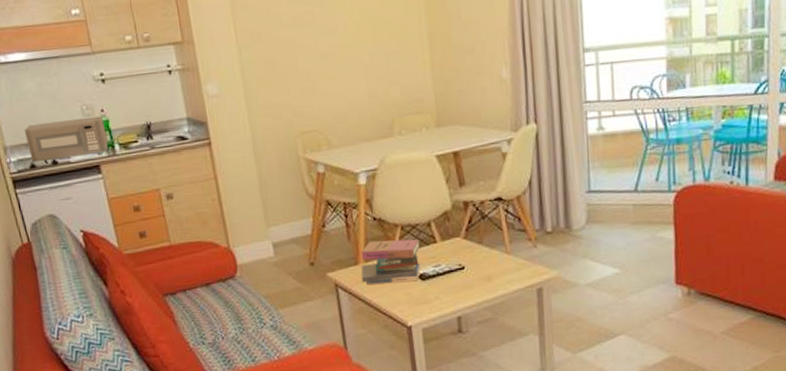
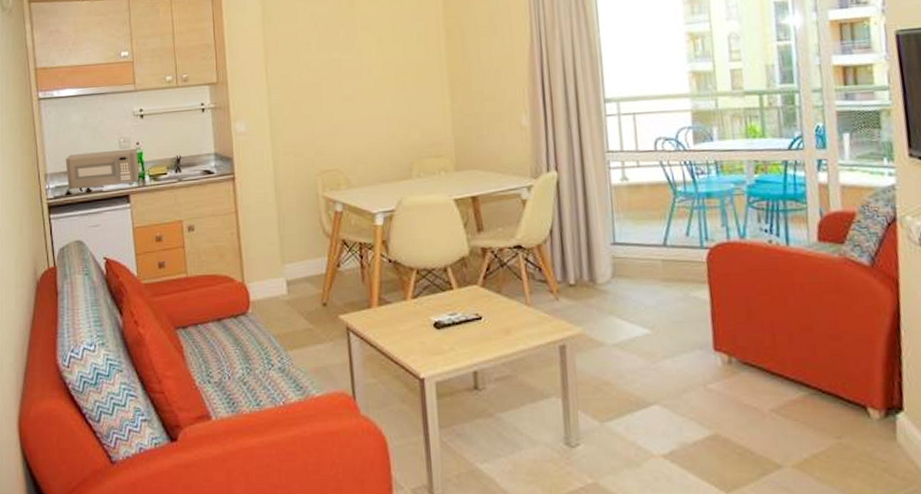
books: present [361,239,421,284] -> none [374,283,436,331]

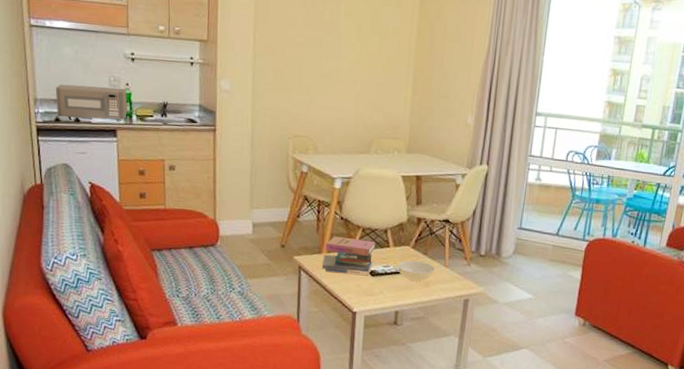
books: none [374,283,436,331] -> present [322,236,376,276]
bowl: none [466,302,514,330] -> present [397,260,435,282]

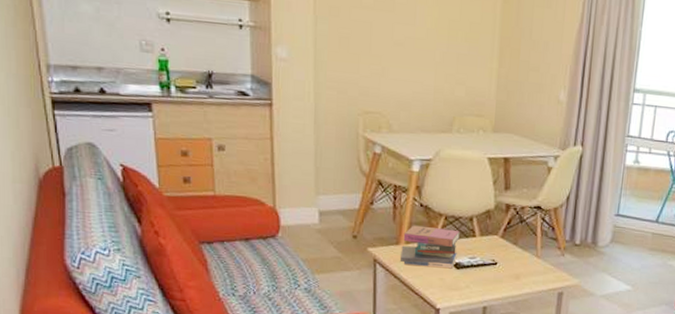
microwave: present [55,84,128,122] -> none [72,47,164,94]
bowl: present [397,260,435,282] -> none [485,251,526,274]

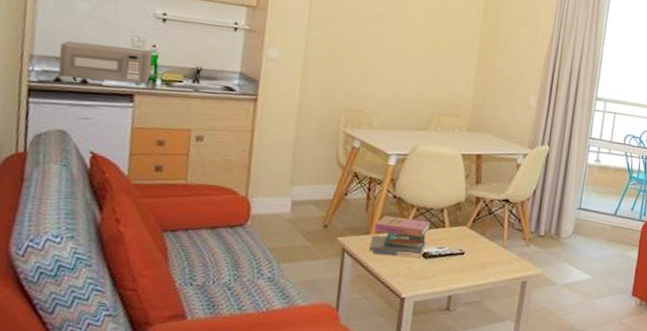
microwave: none [72,47,164,94] -> present [58,40,153,86]

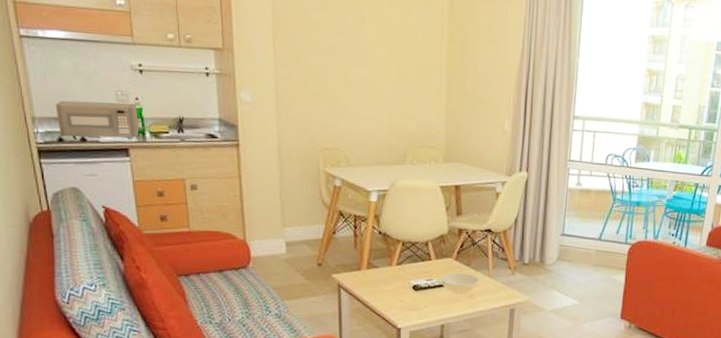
books: present [369,215,430,258] -> none [363,251,417,291]
bowl: none [453,241,493,264] -> present [441,272,479,294]

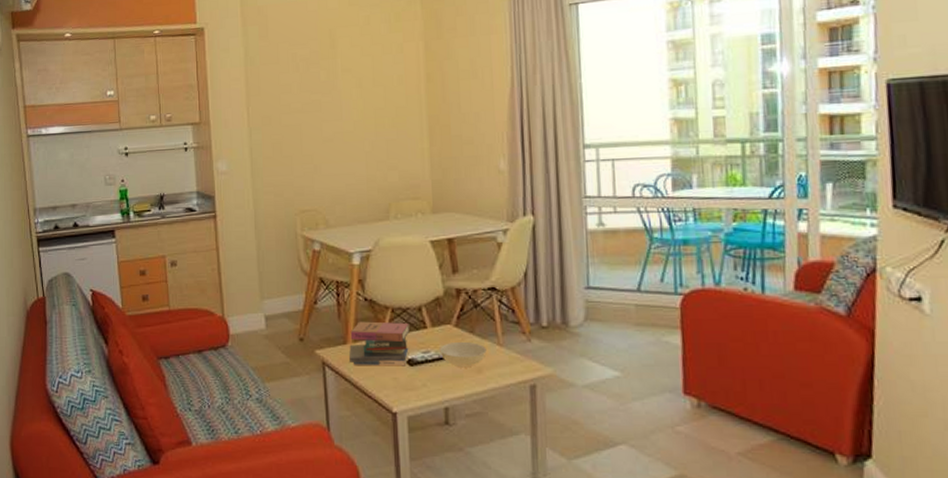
microwave: present [55,100,140,140] -> none [53,185,125,225]
books: none [363,251,417,291] -> present [349,321,410,366]

